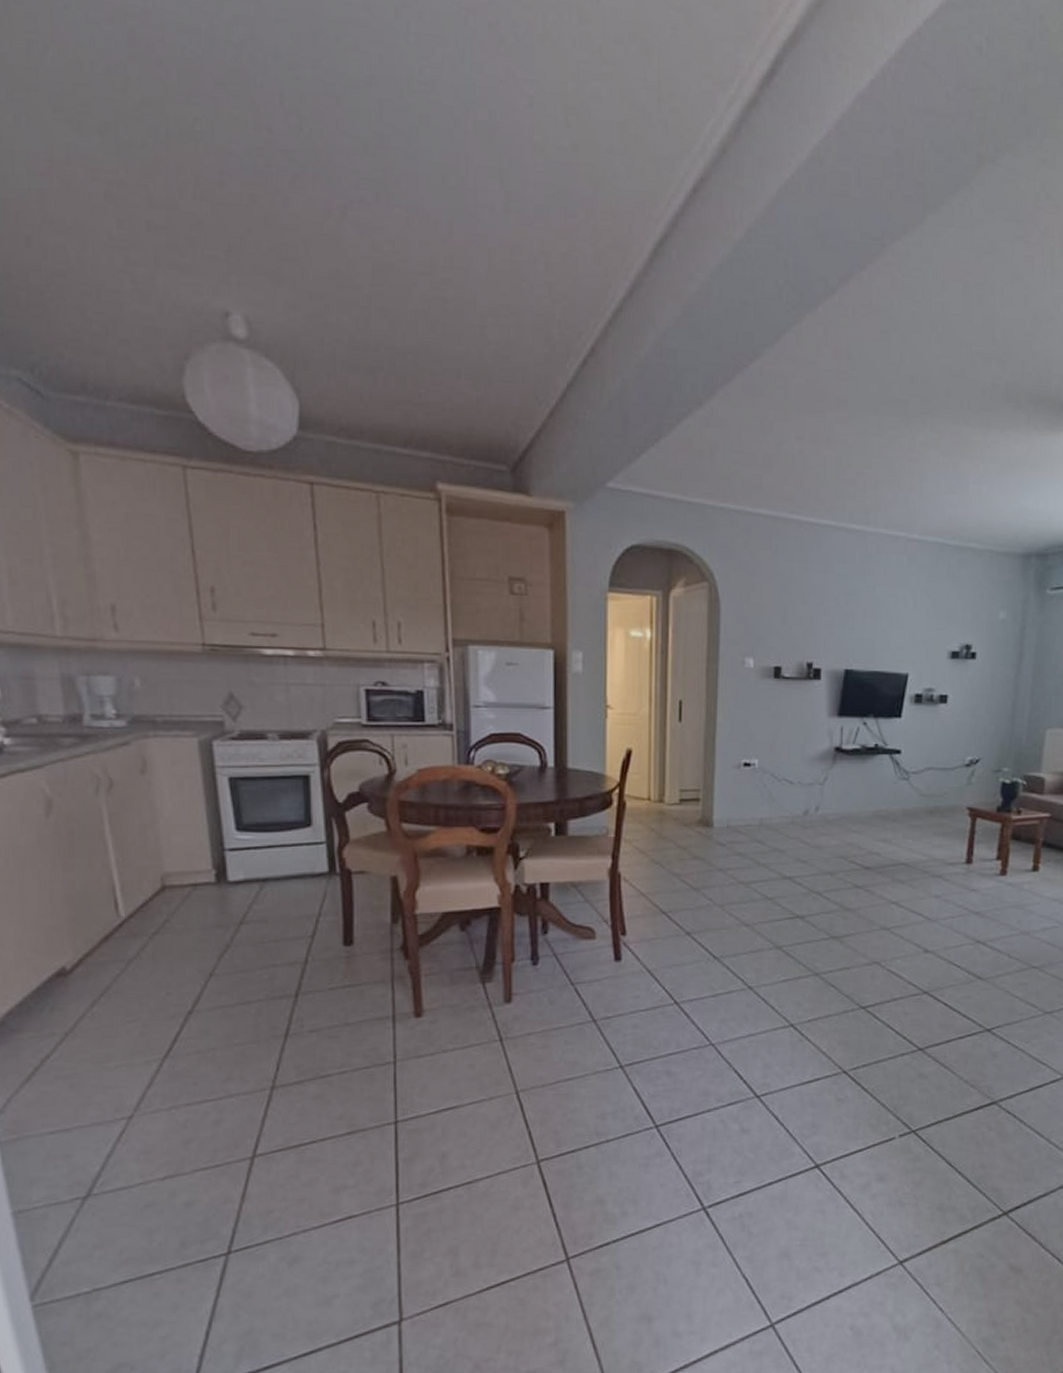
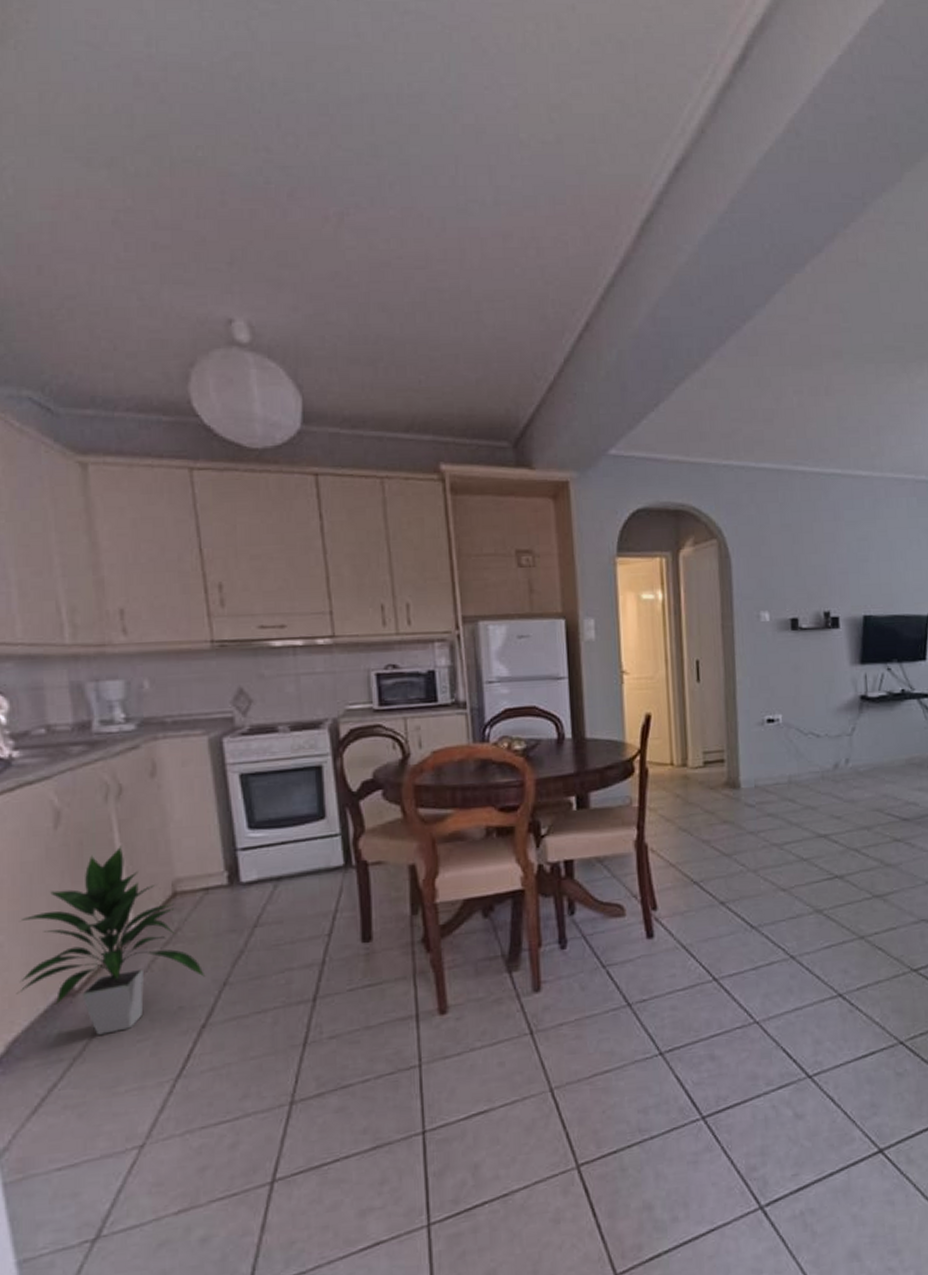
indoor plant: none [9,838,193,1014] -> present [16,845,206,1035]

